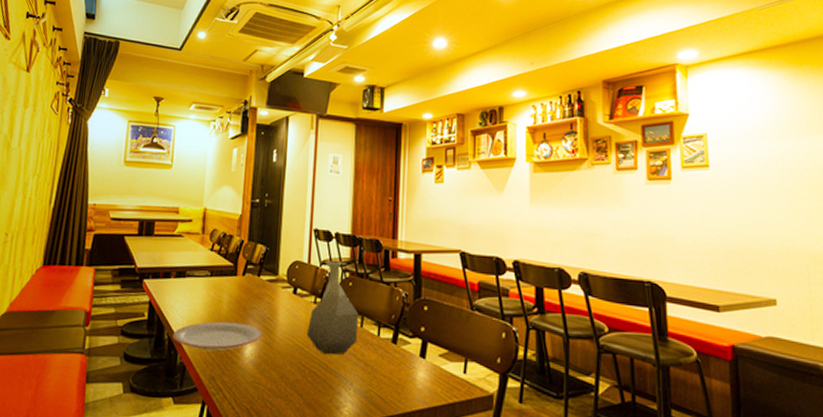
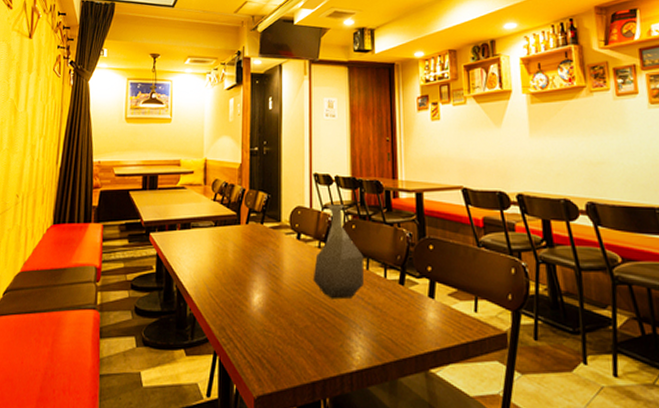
plate: present [172,321,262,351] -> none [181,271,268,301]

